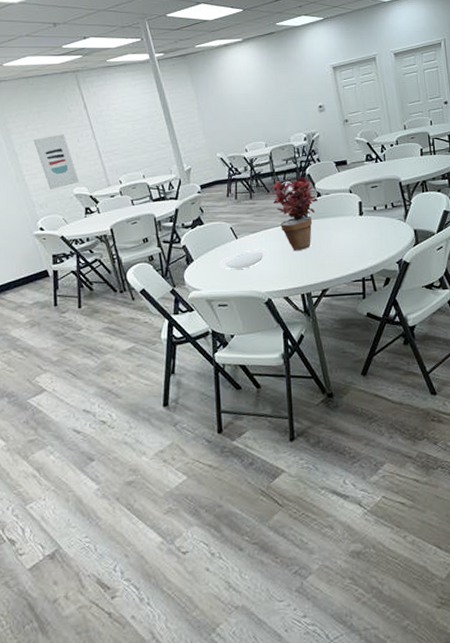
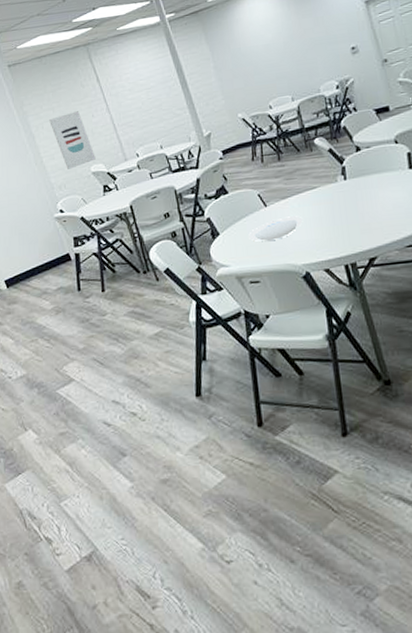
potted plant: present [268,177,318,251] -> none [299,130,357,216]

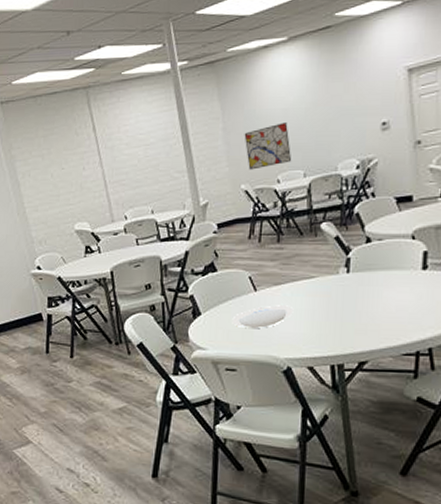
wall art: present [49,111,96,169] -> none [37,161,81,224]
wall art: none [234,56,278,100] -> present [244,122,291,170]

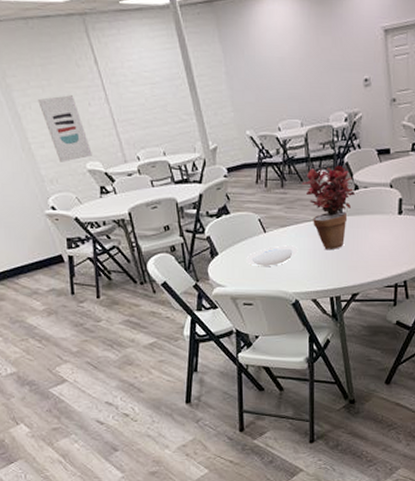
wall art: none [37,161,81,224] -> present [38,95,92,162]
wall art: present [244,122,291,170] -> none [246,71,289,116]
potted plant: none [301,216,366,311] -> present [302,165,355,251]

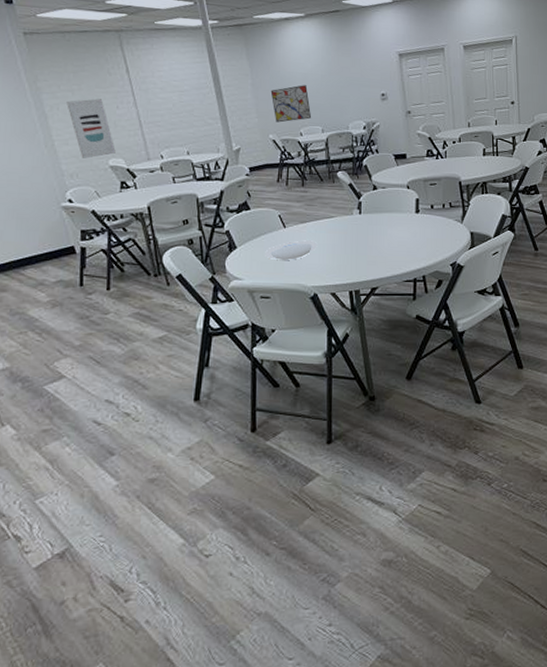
wall art: none [246,71,289,116] -> present [270,85,311,123]
potted plant: present [302,165,355,251] -> none [322,167,373,246]

